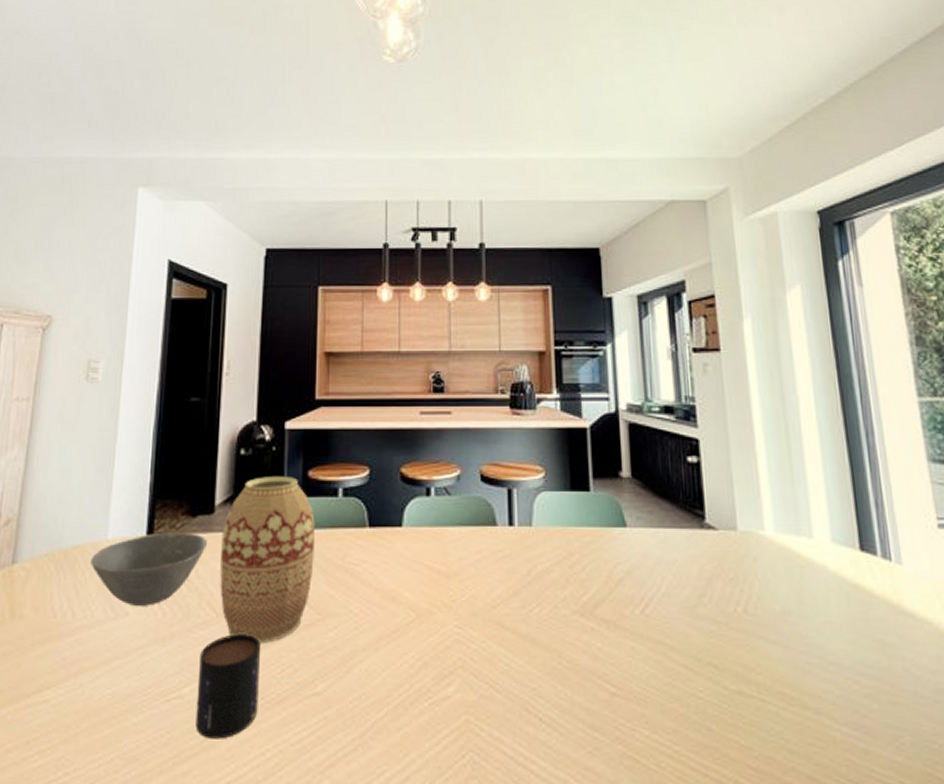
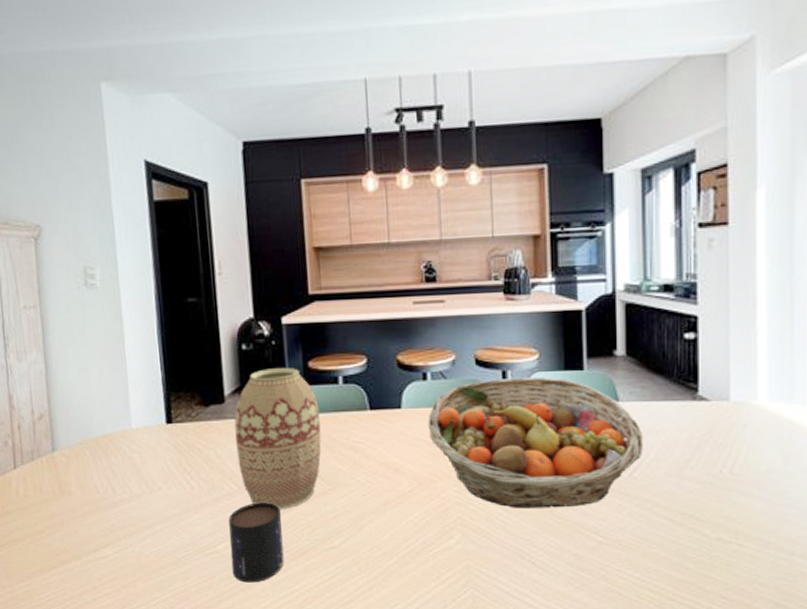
bowl: present [91,532,208,606] -> none [120,420,223,482]
fruit basket: none [429,496,654,650] -> present [427,376,643,508]

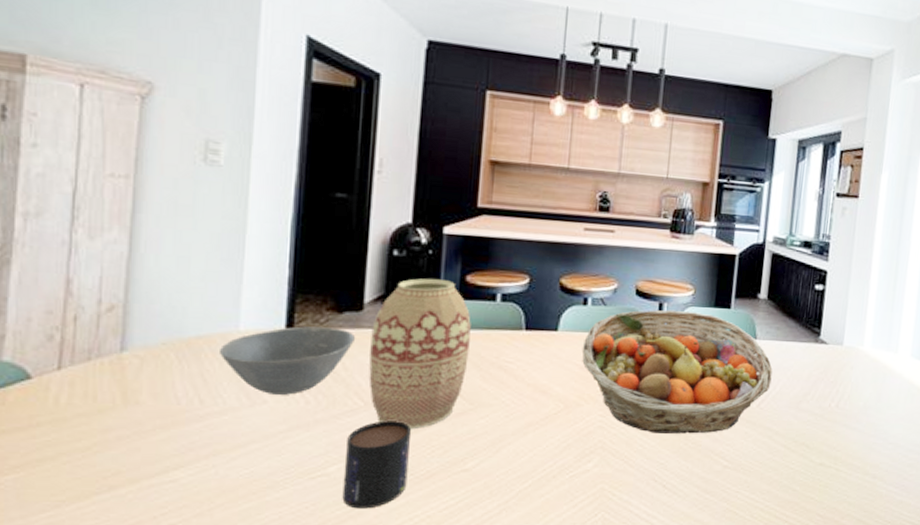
bowl: none [120,420,223,482] -> present [220,326,356,395]

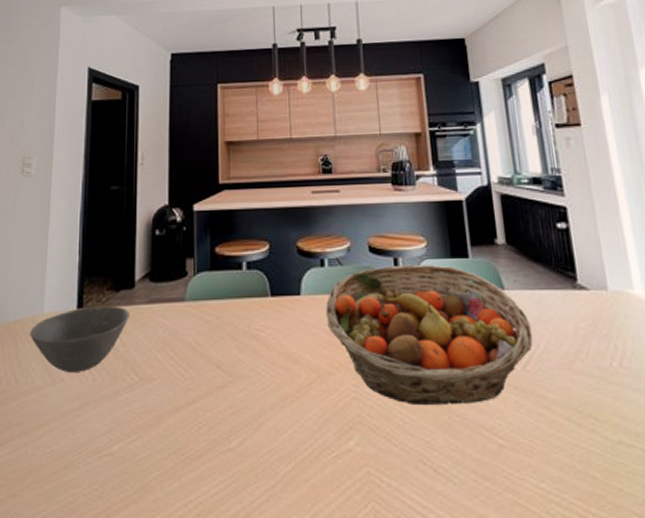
mug: present [342,421,411,509] -> none [125,396,179,492]
vase: present [368,278,471,428] -> none [142,253,224,404]

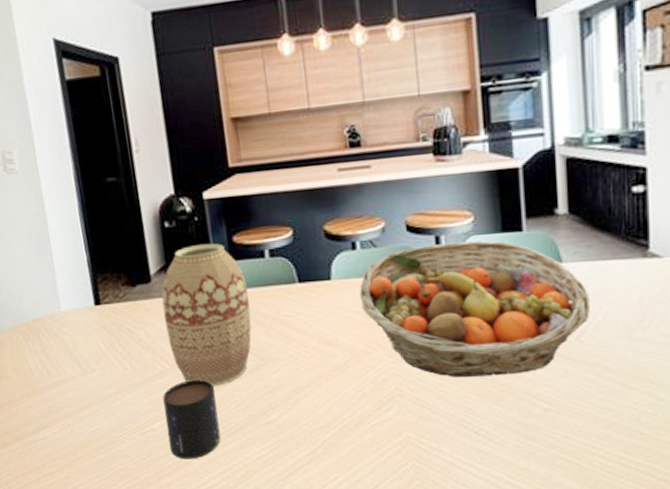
bowl: present [30,306,130,372] -> none [51,300,151,363]
mug: none [125,396,179,492] -> present [163,380,221,459]
vase: none [142,253,224,404] -> present [161,243,252,386]

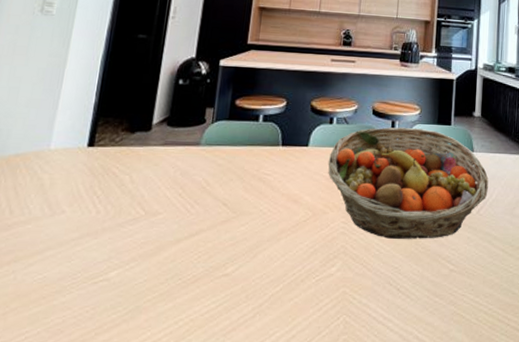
vase: present [161,243,252,386] -> none [150,103,238,235]
mug: present [163,380,221,459] -> none [118,228,182,313]

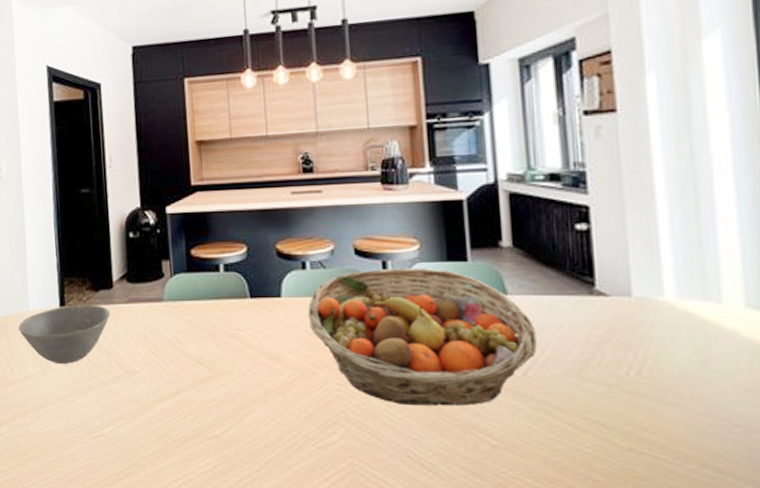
bowl: none [32,144,144,205] -> present [18,304,111,364]

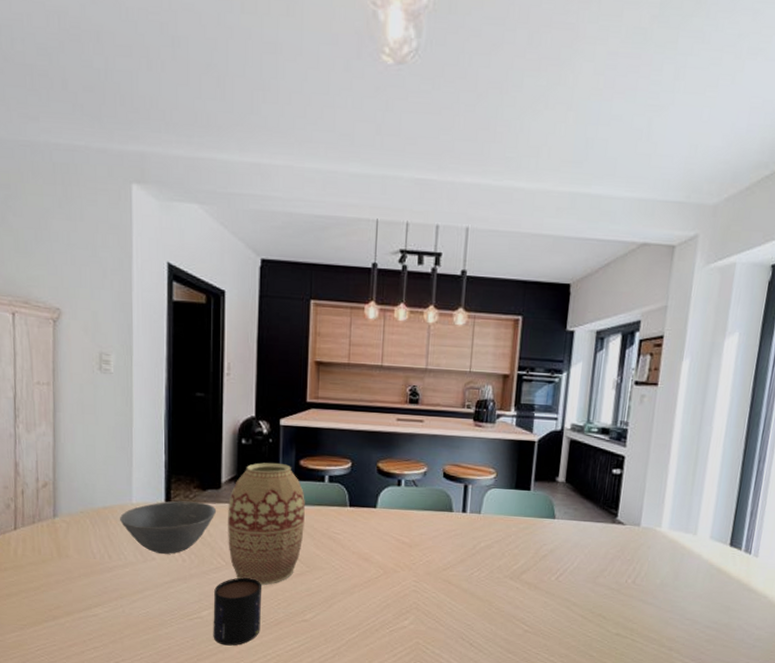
mug: none [115,387,168,469] -> present [213,577,261,646]
vase: none [121,255,204,395] -> present [228,462,305,585]
fruit basket: present [307,267,537,406] -> none [397,491,571,601]

